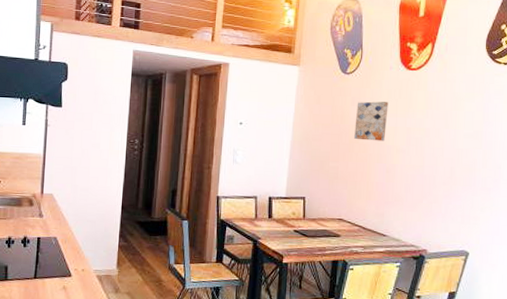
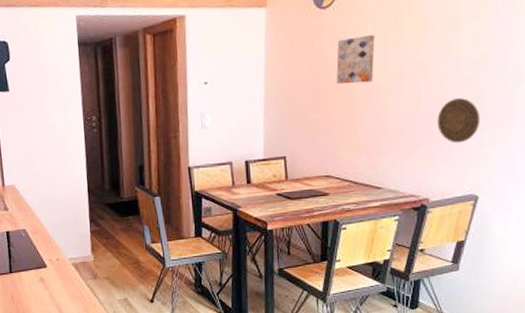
decorative plate: none [437,164,473,204] -> present [437,98,481,144]

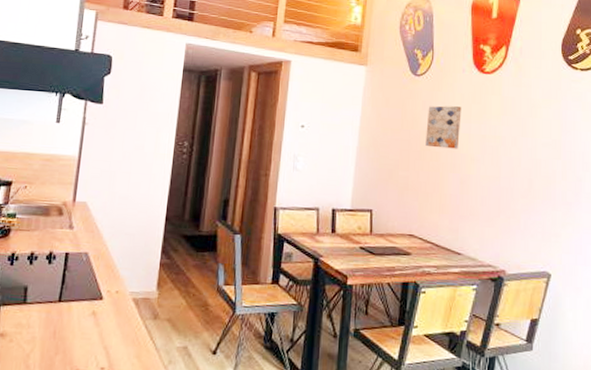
decorative plate: present [437,98,481,144] -> none [514,176,553,219]

